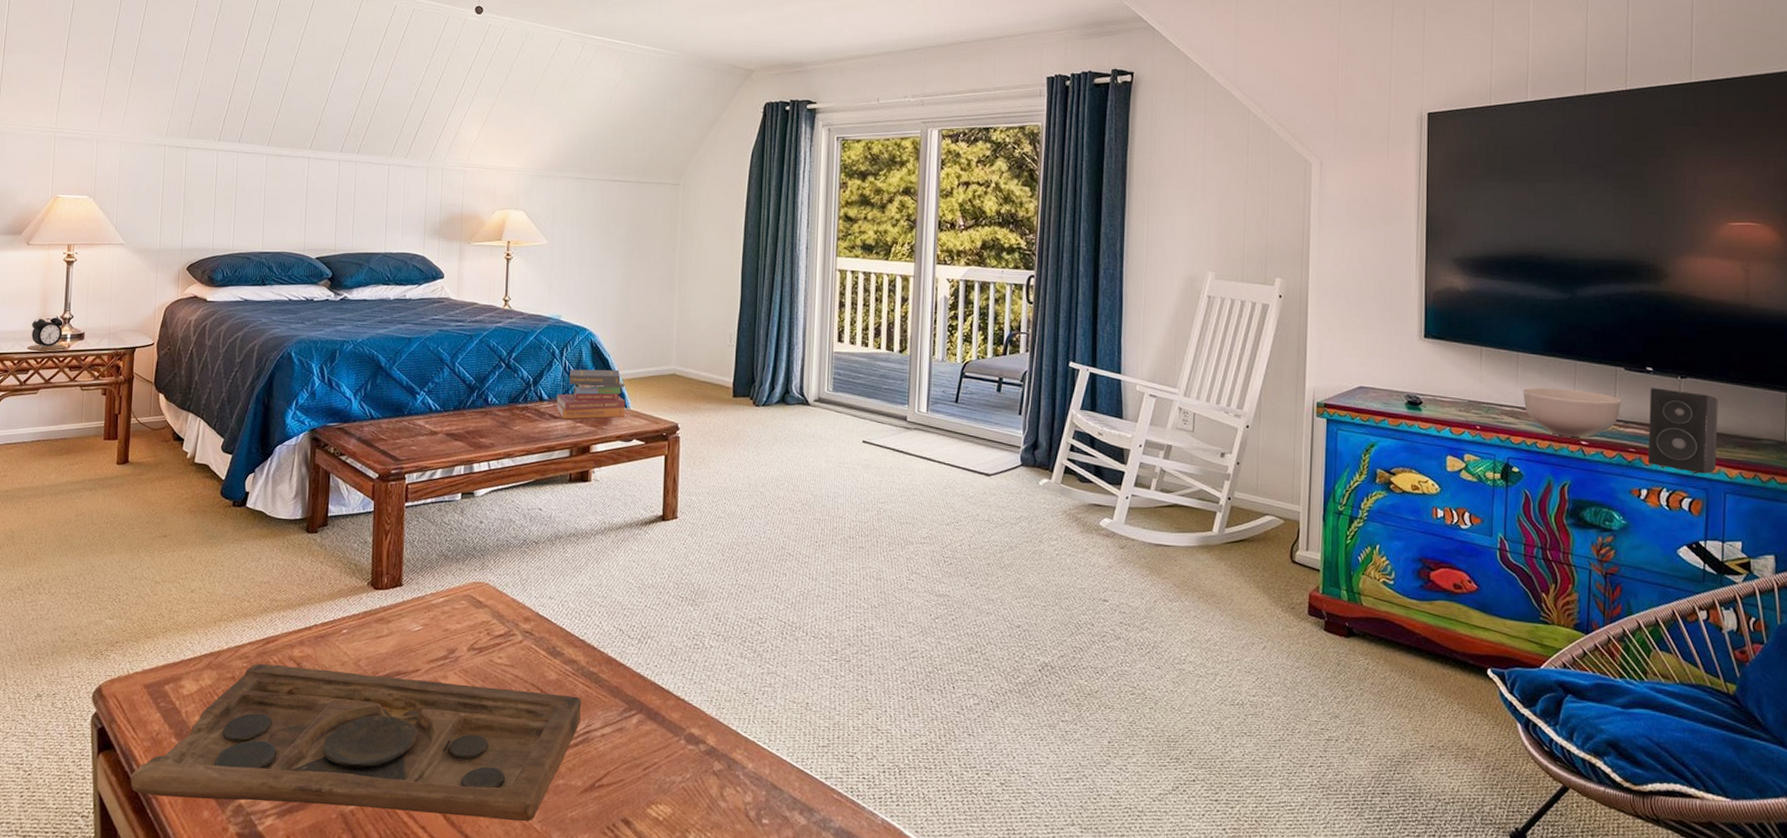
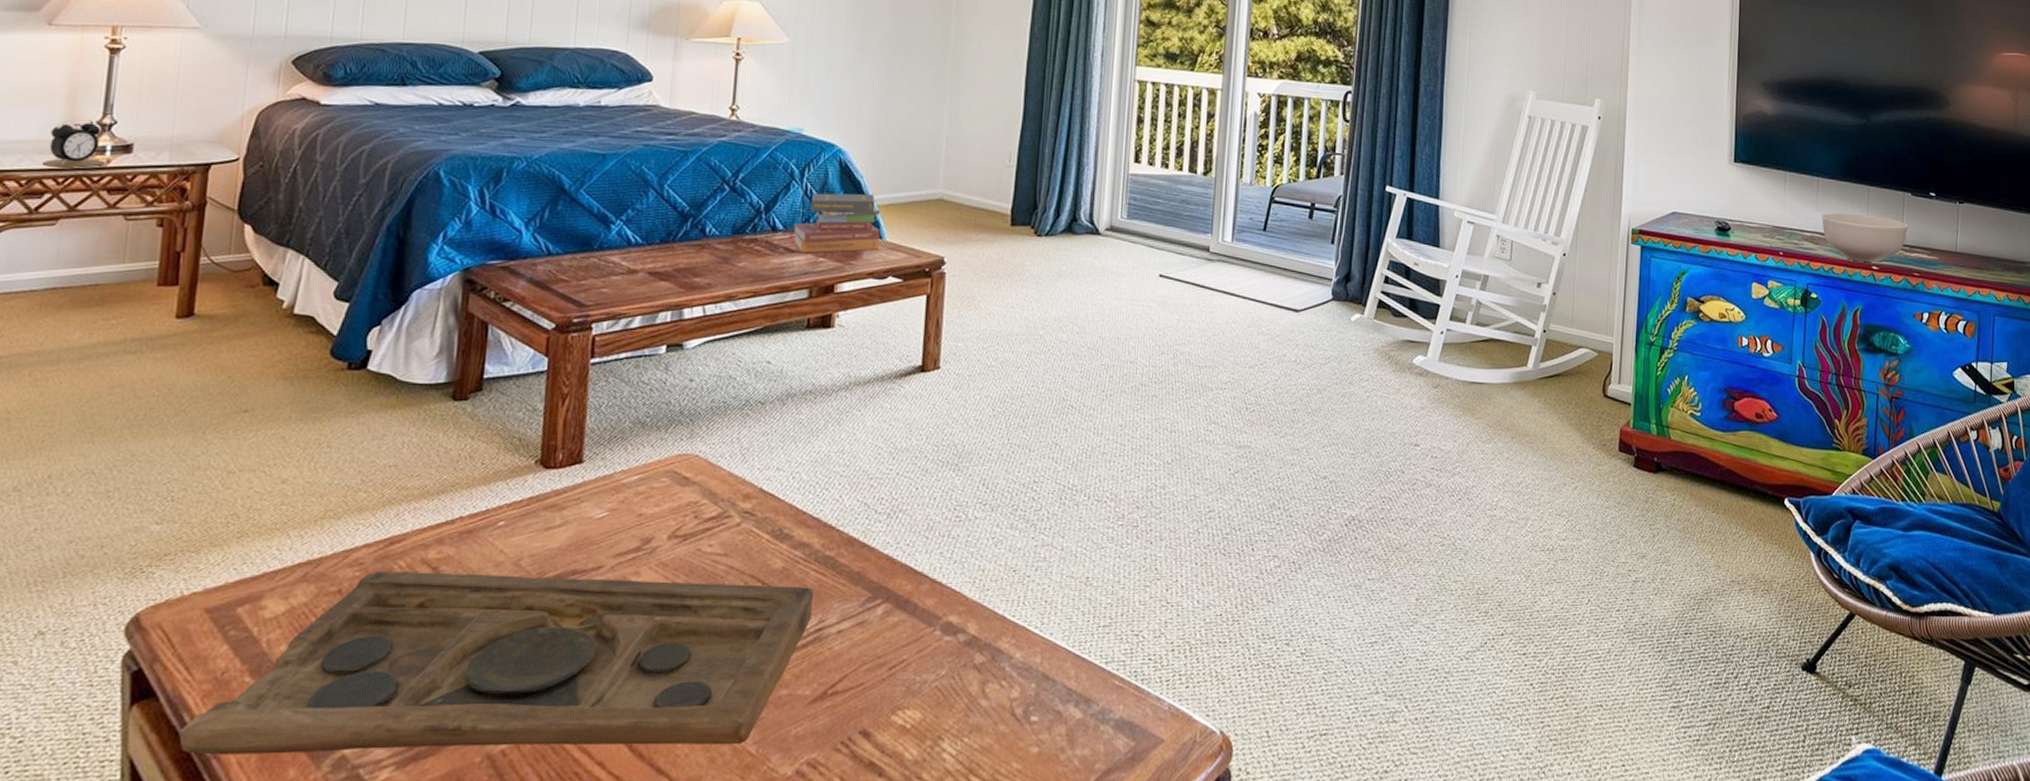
speaker: present [1647,387,1718,474] -> none [1929,212,1990,297]

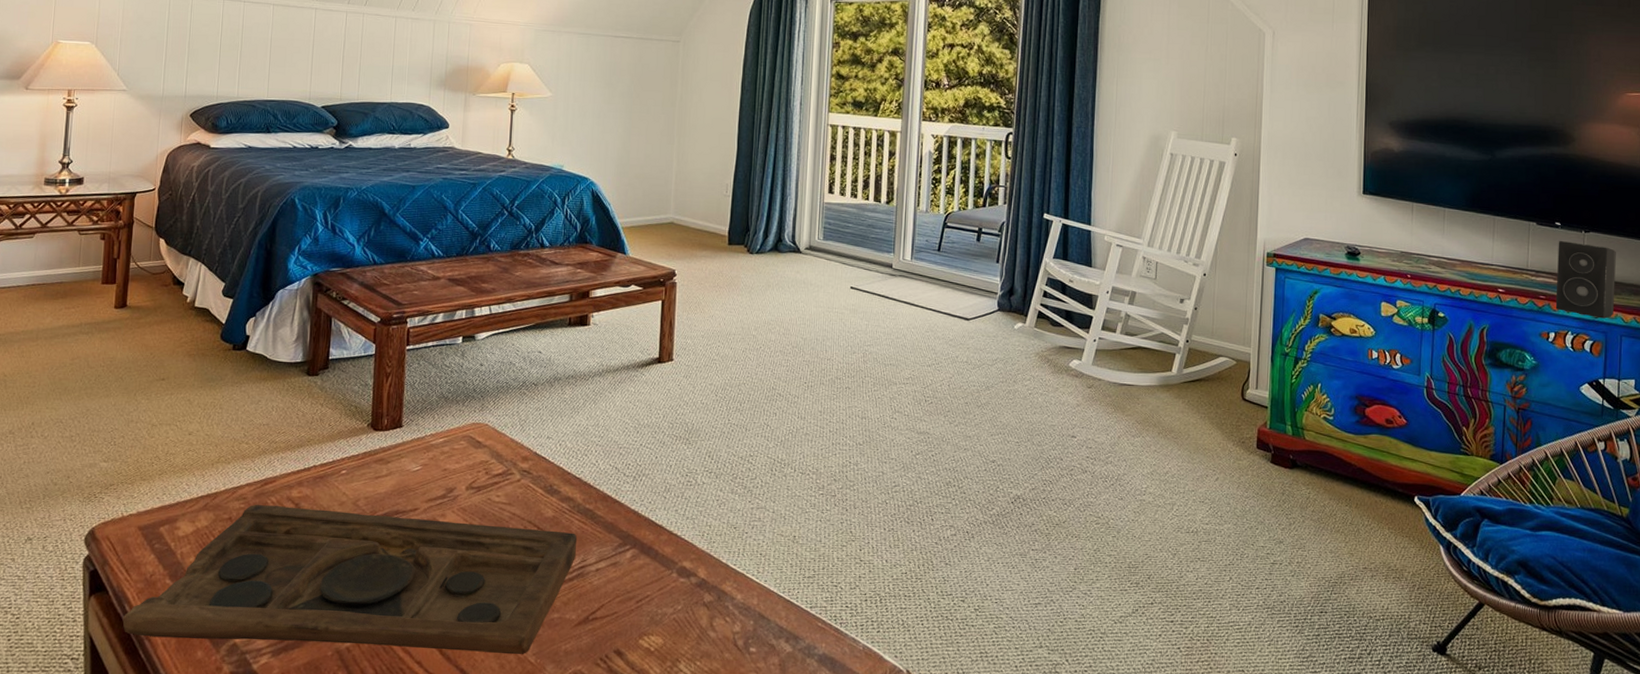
alarm clock: present [43,119,106,168] -> none [24,159,66,196]
books: present [793,193,881,253] -> none [557,217,625,266]
bowl: present [1822,212,1908,263] -> none [1448,240,1534,286]
speaker: none [1929,212,1990,297] -> present [1555,240,1616,319]

